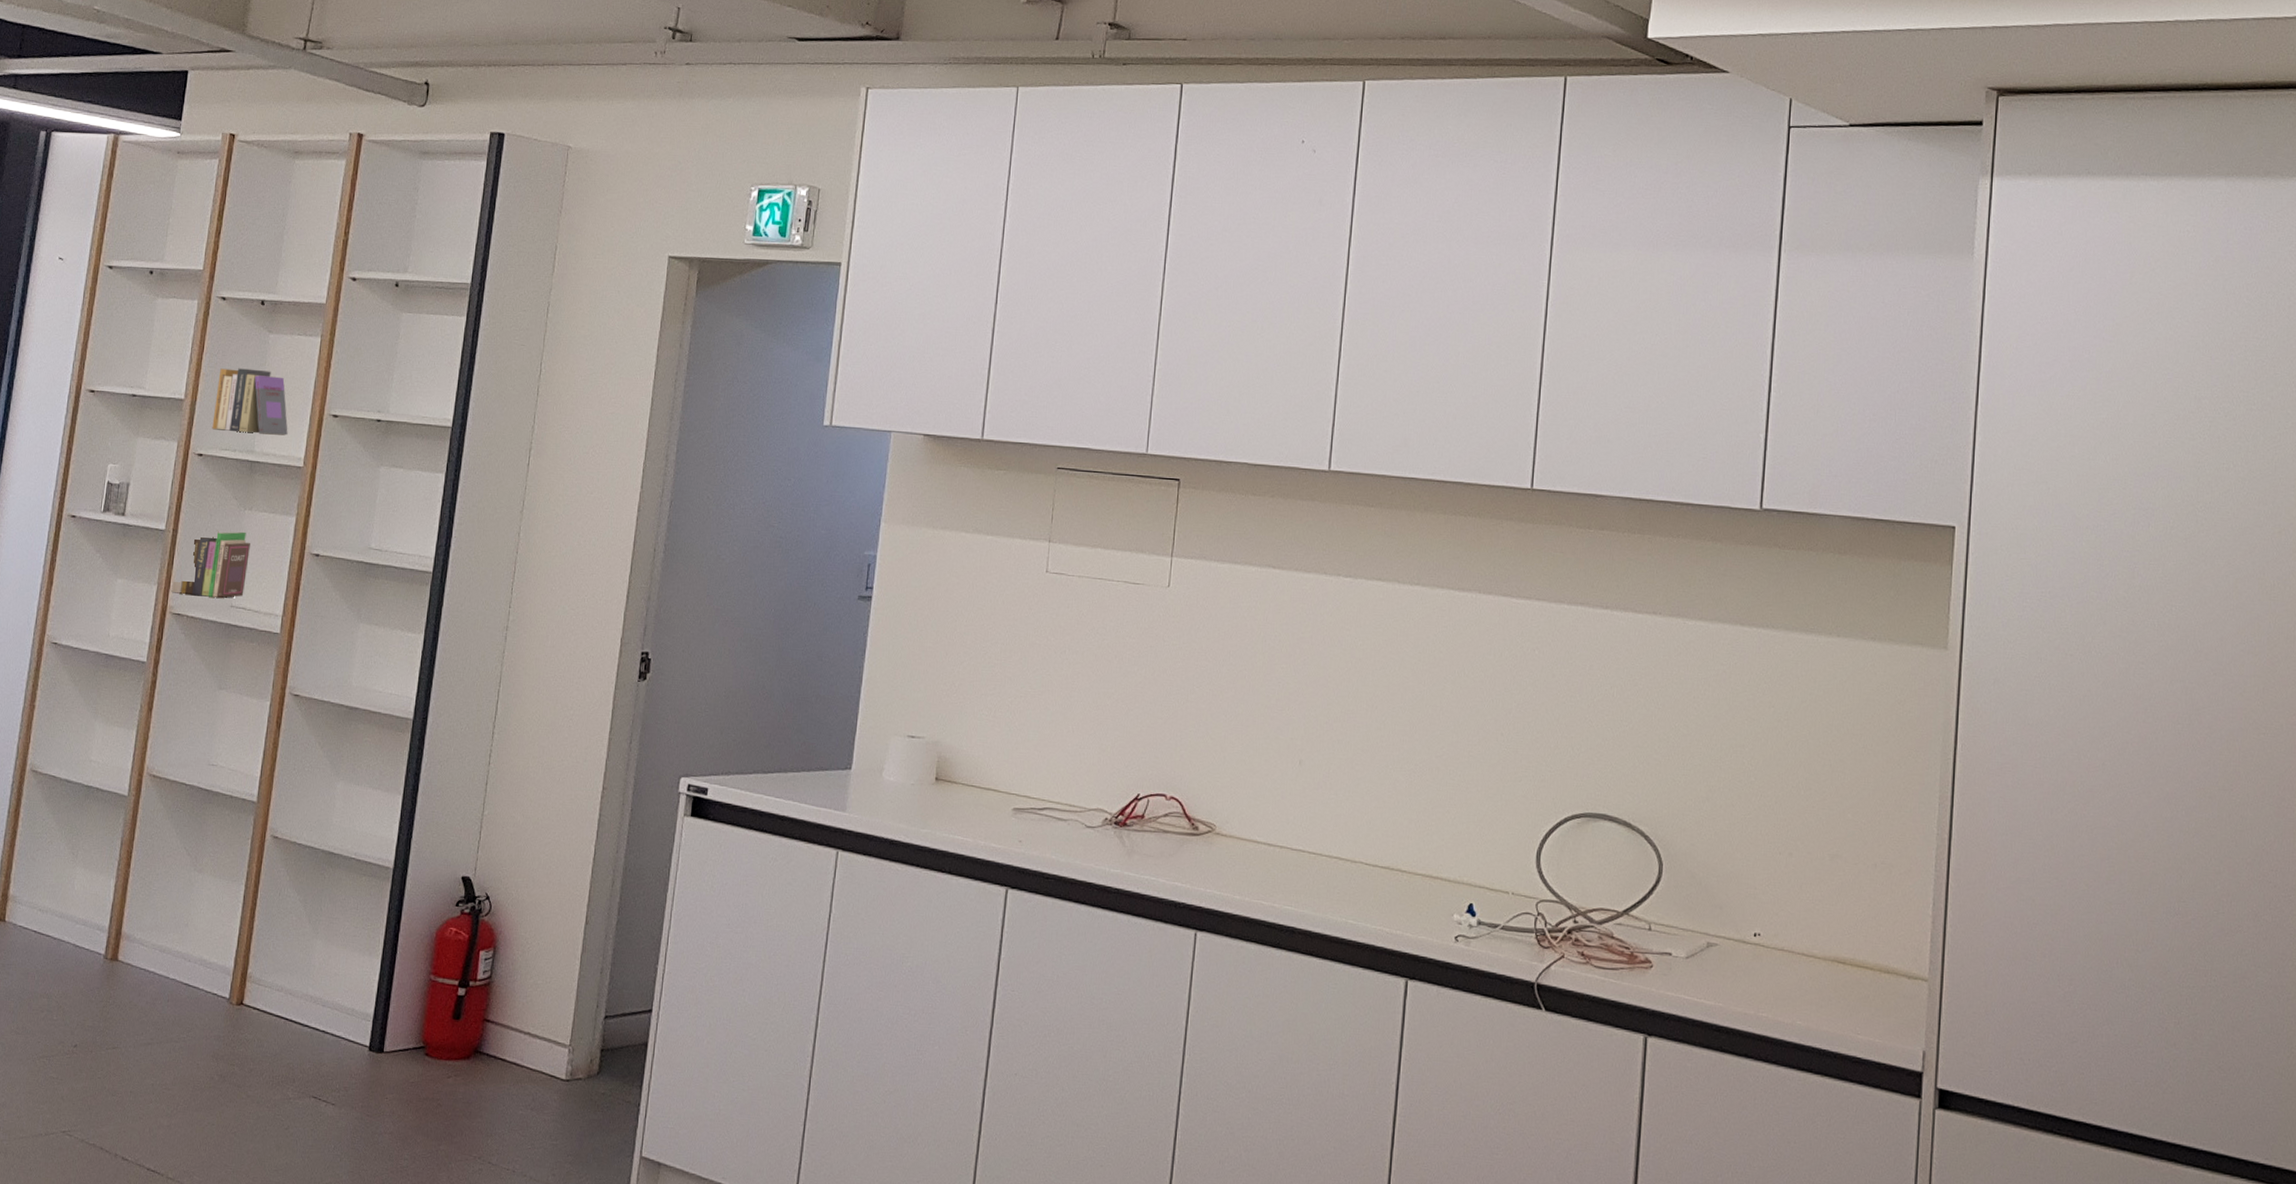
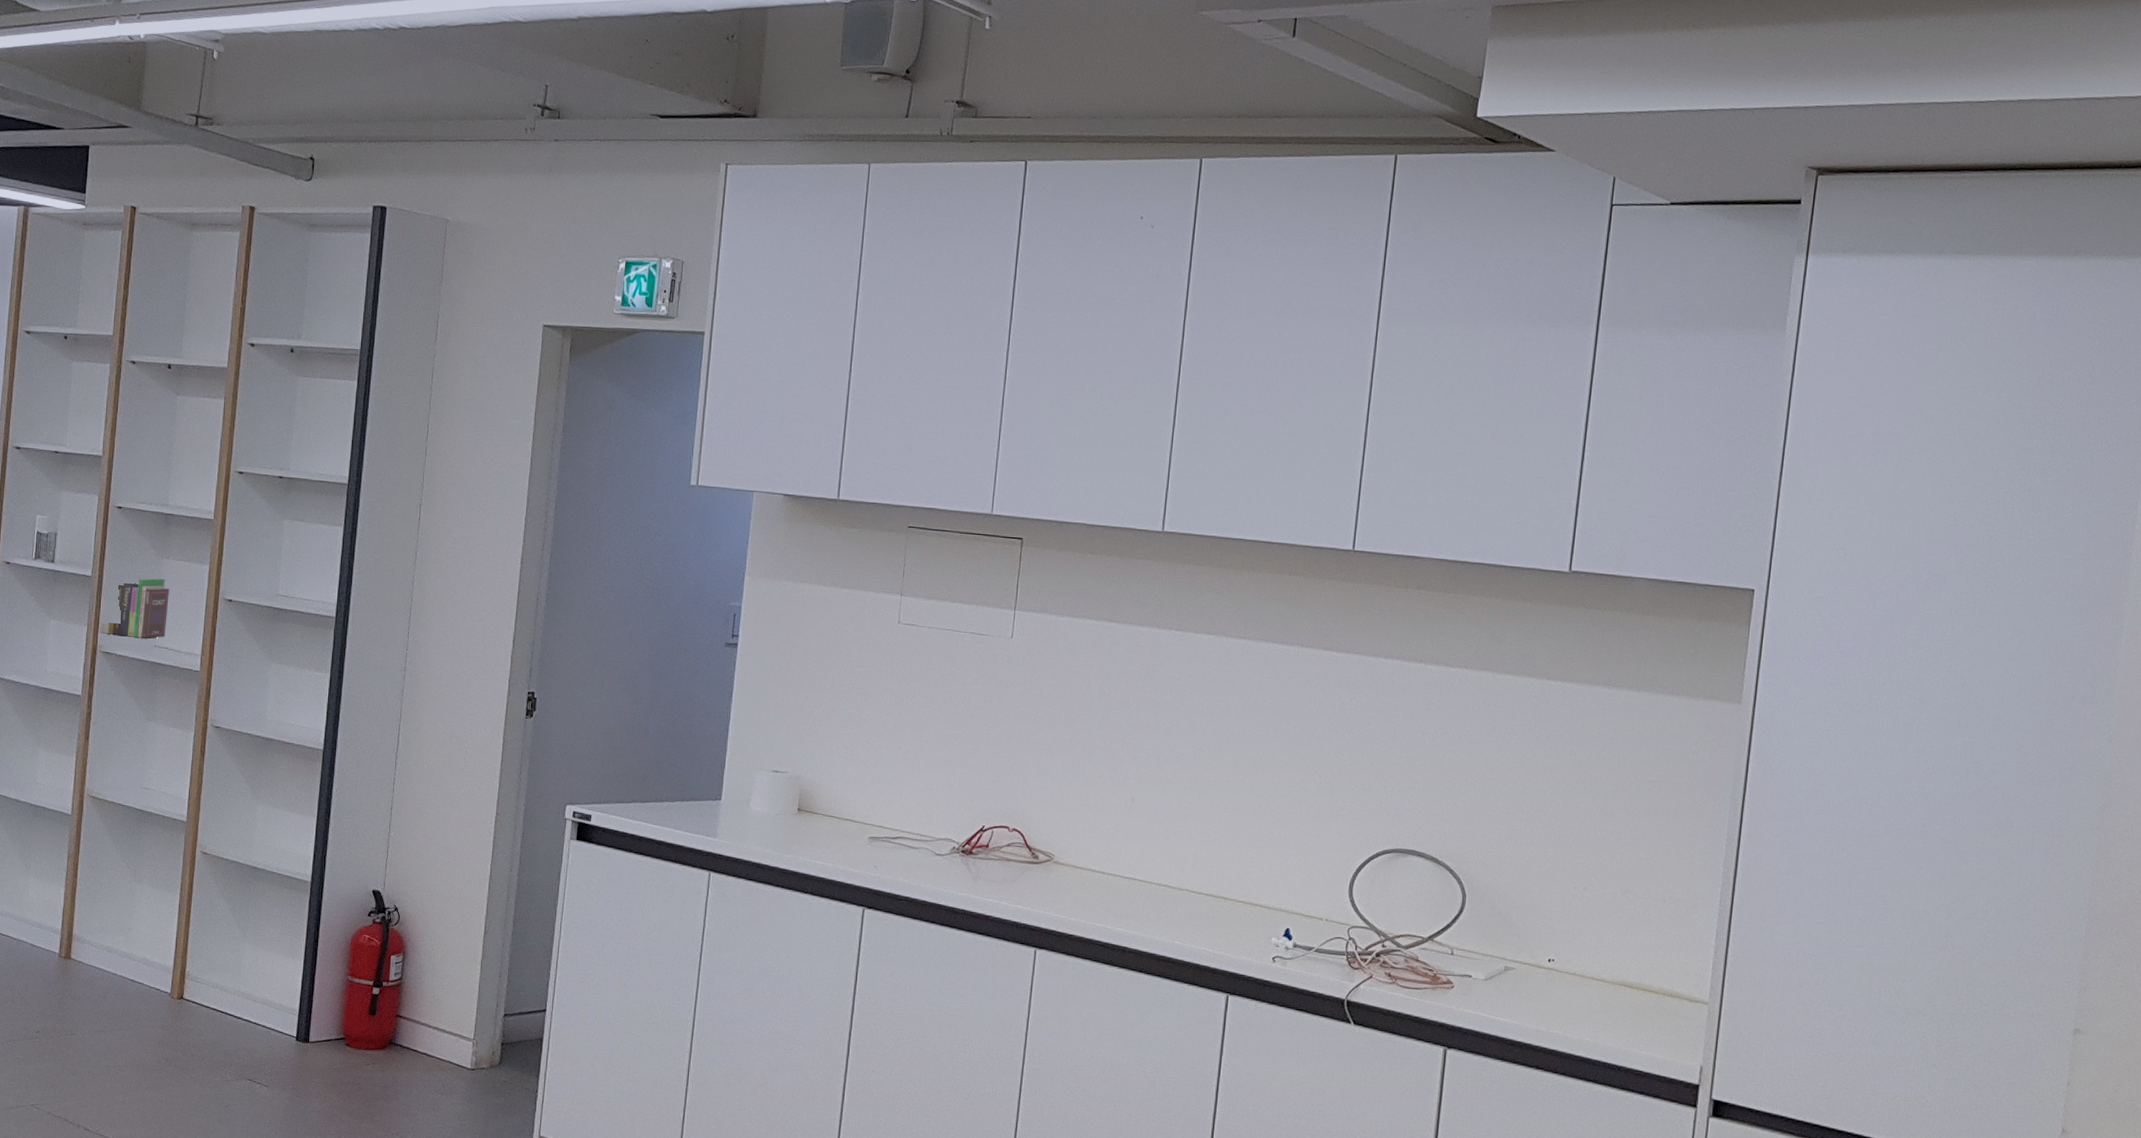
books: present [212,368,288,436] -> none [129,427,198,490]

